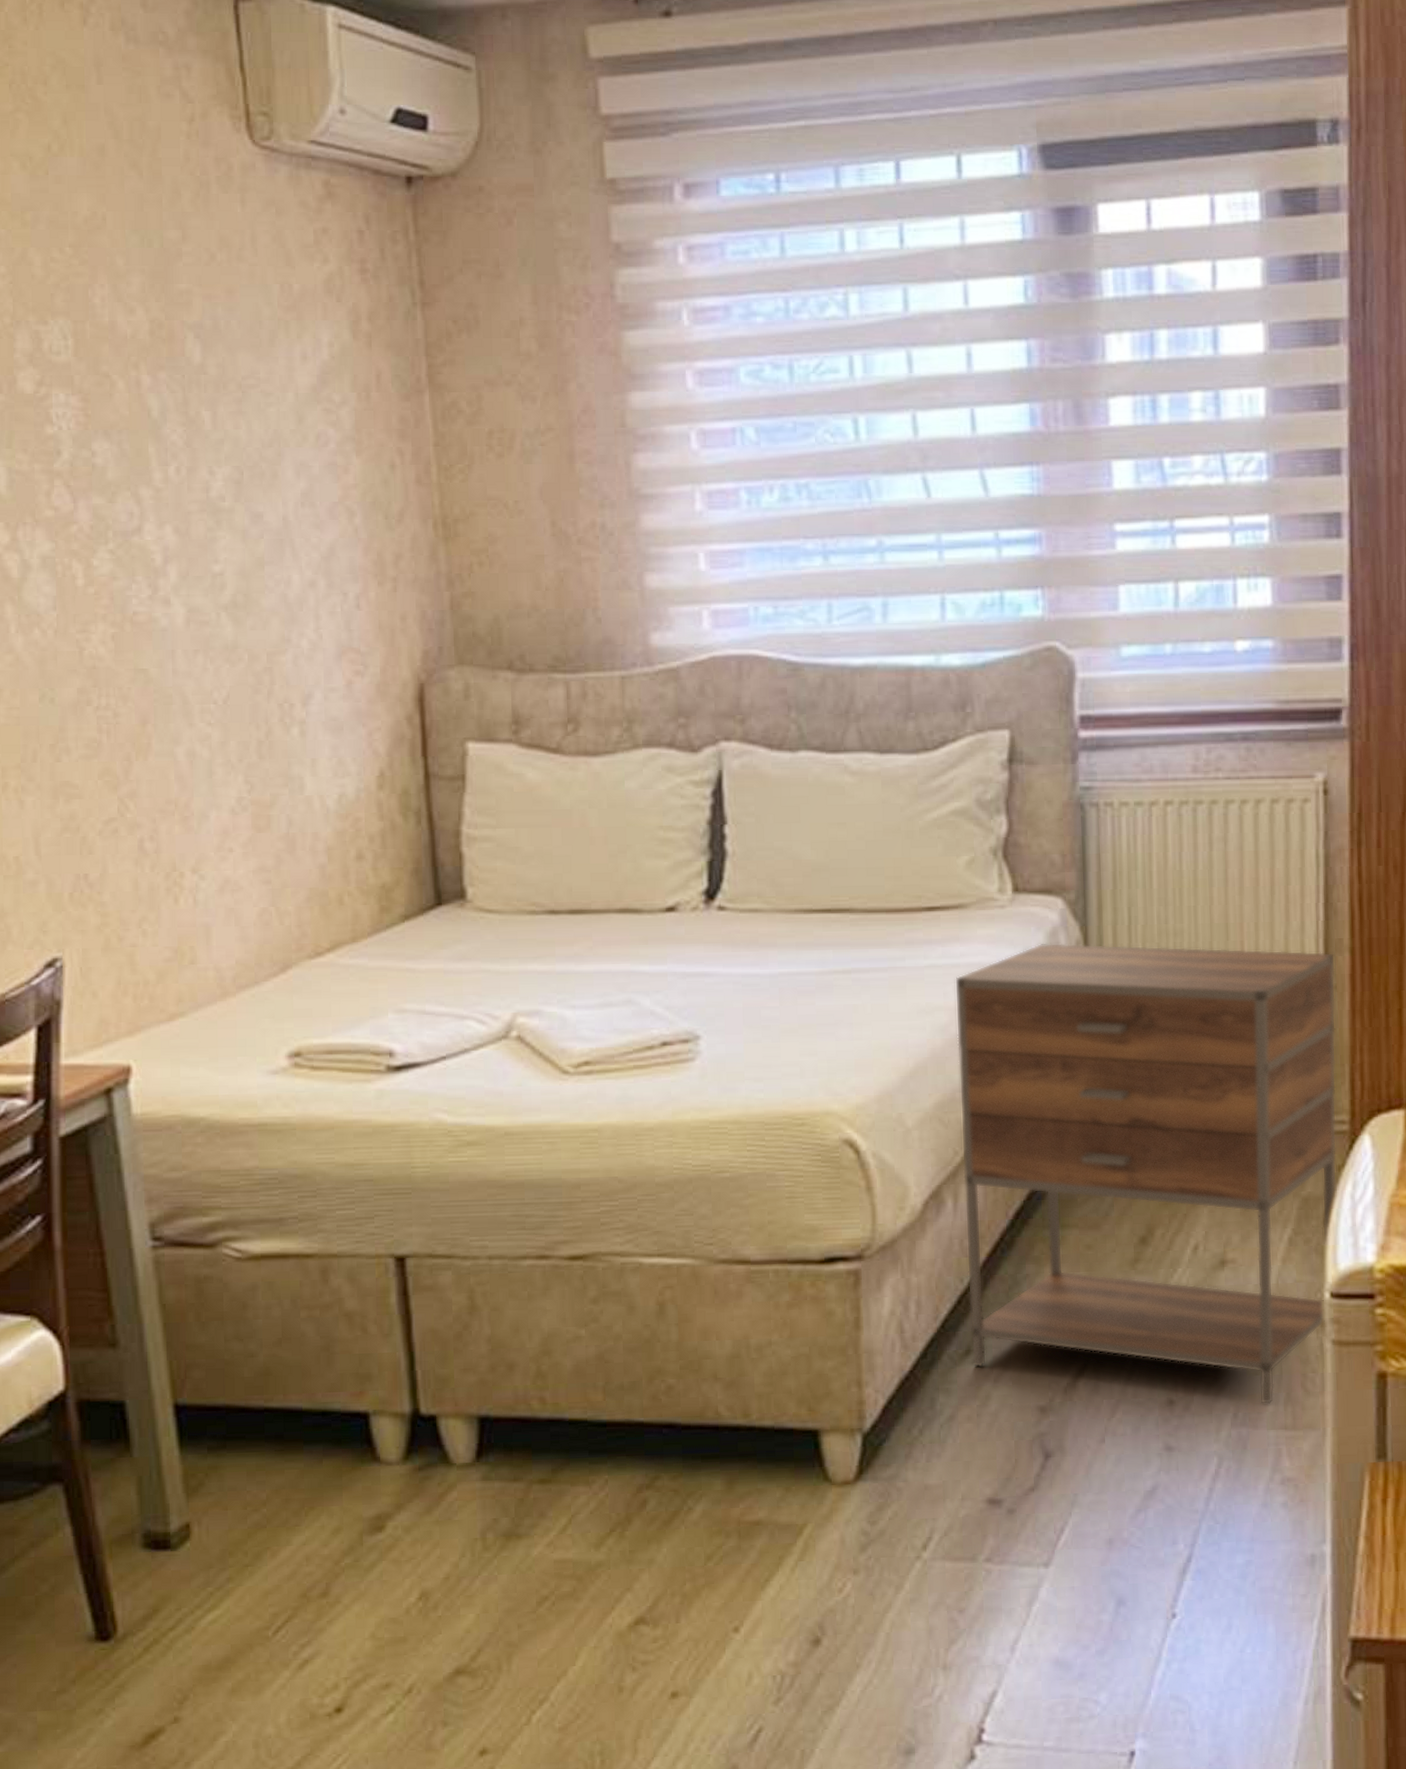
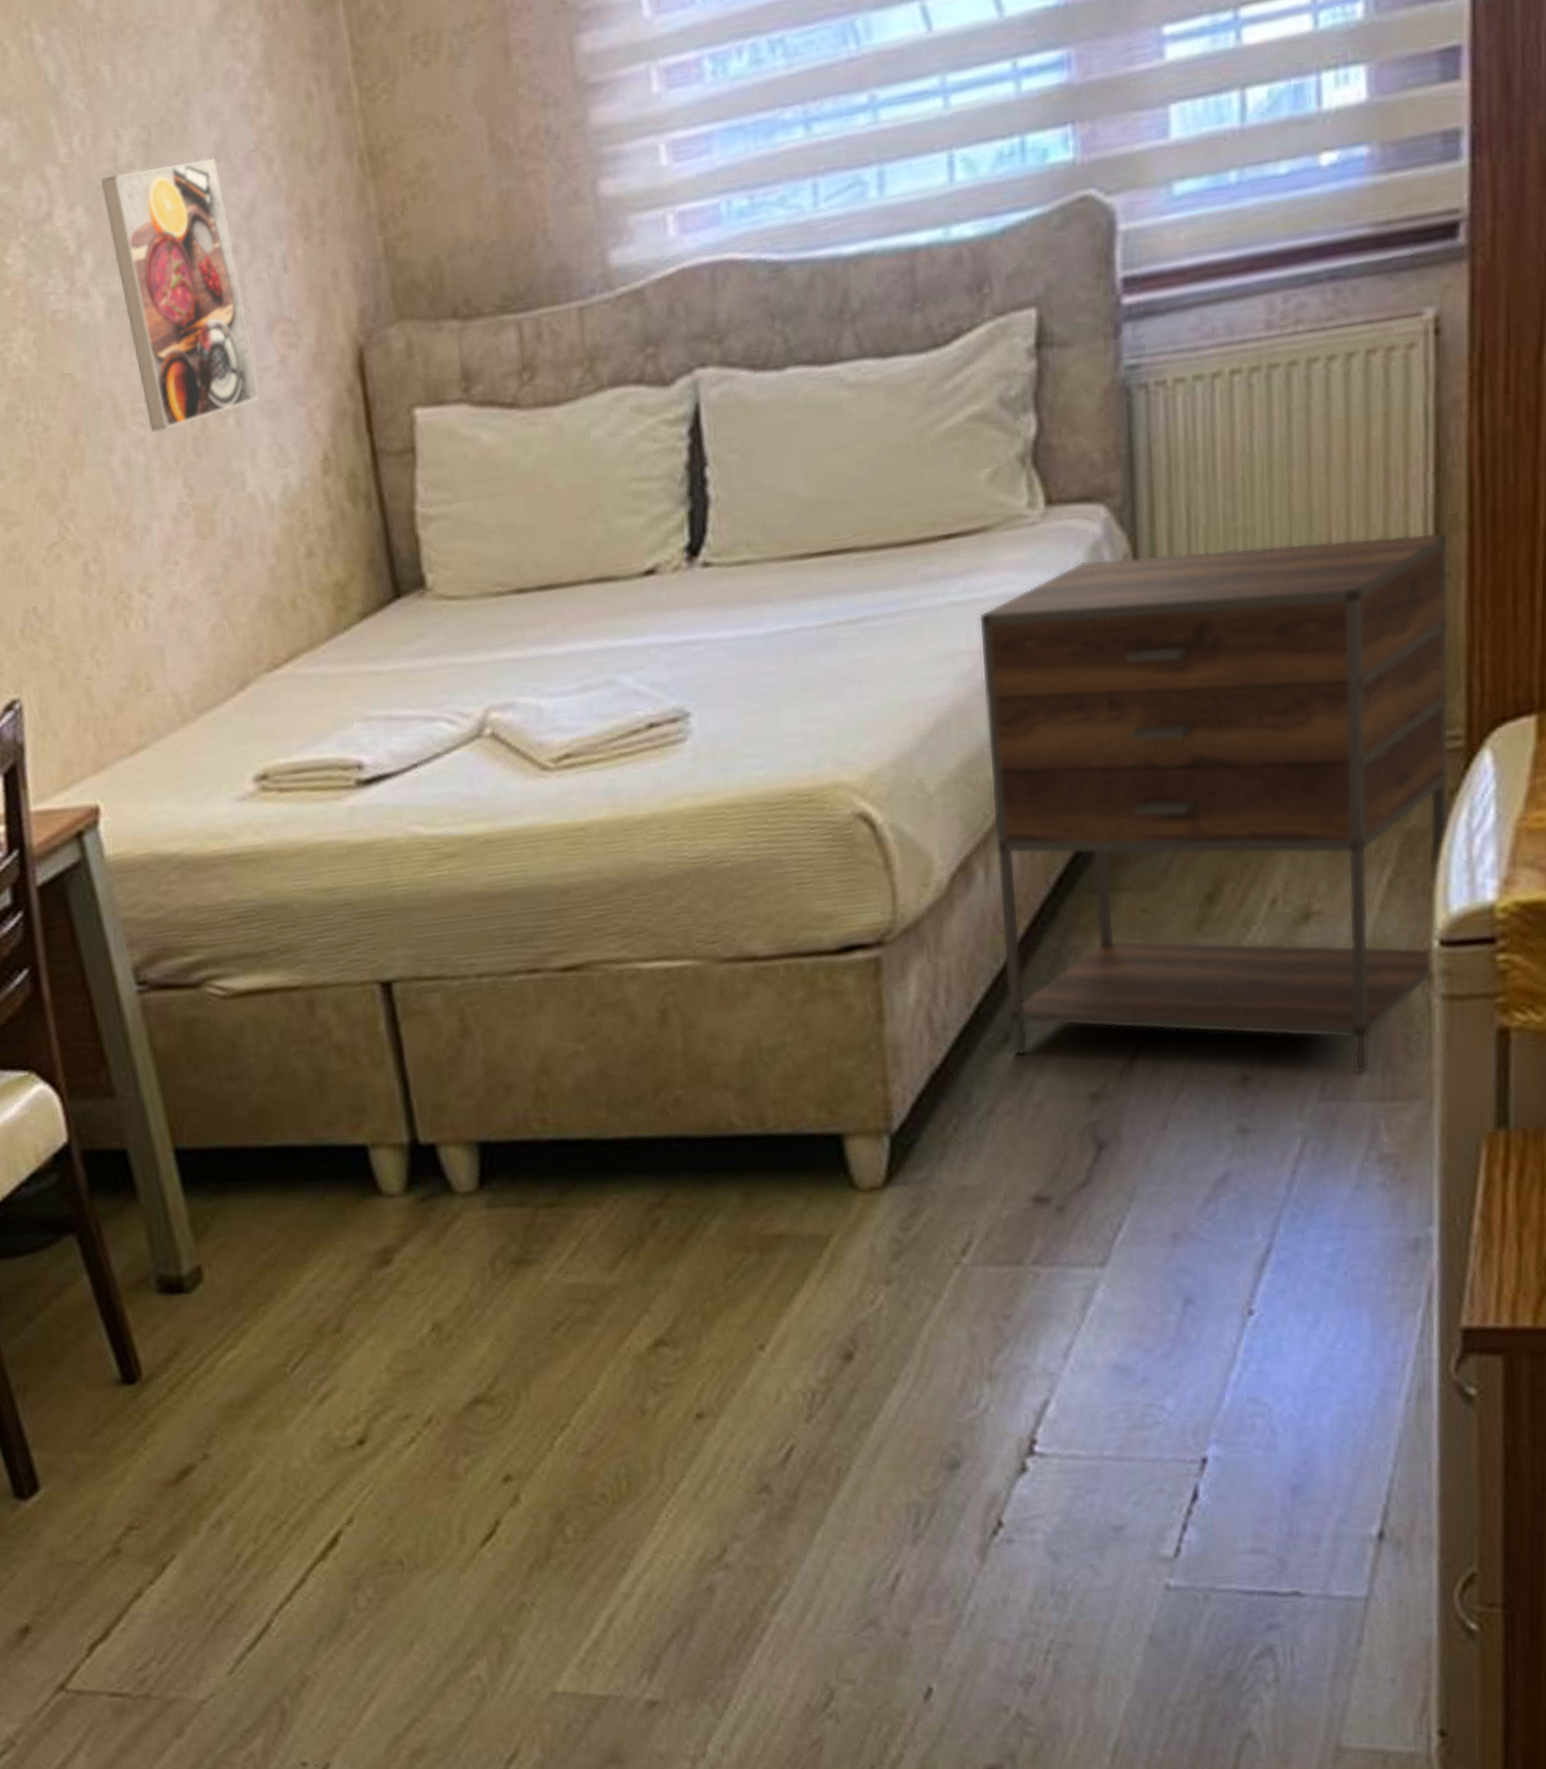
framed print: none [191,503,324,731] -> present [100,157,260,432]

